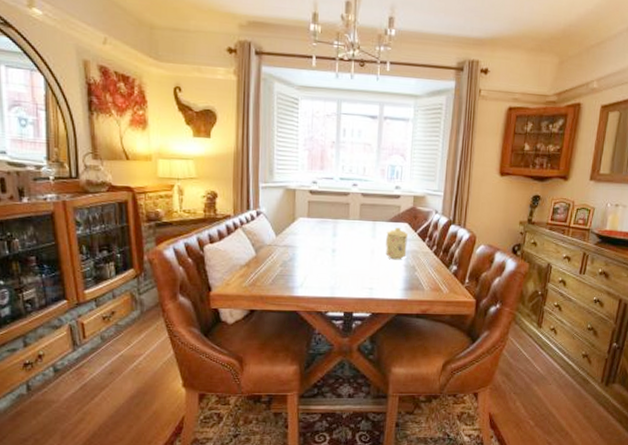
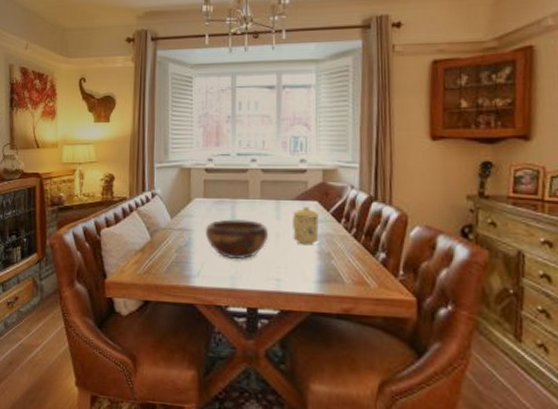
decorative bowl: none [308,237,366,273] -> present [205,219,269,260]

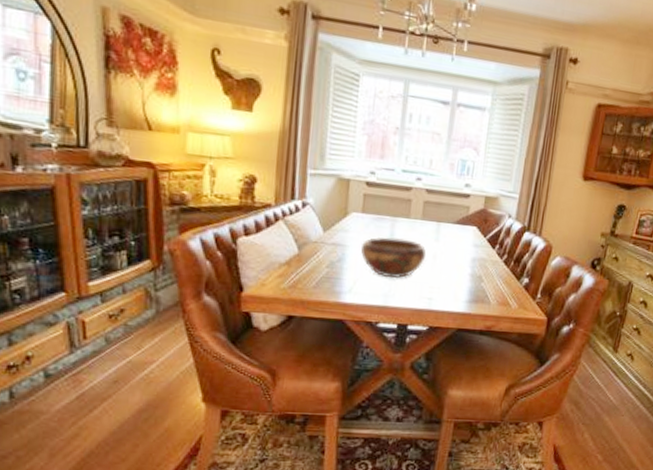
mug: present [293,207,319,246] -> none [449,231,476,268]

